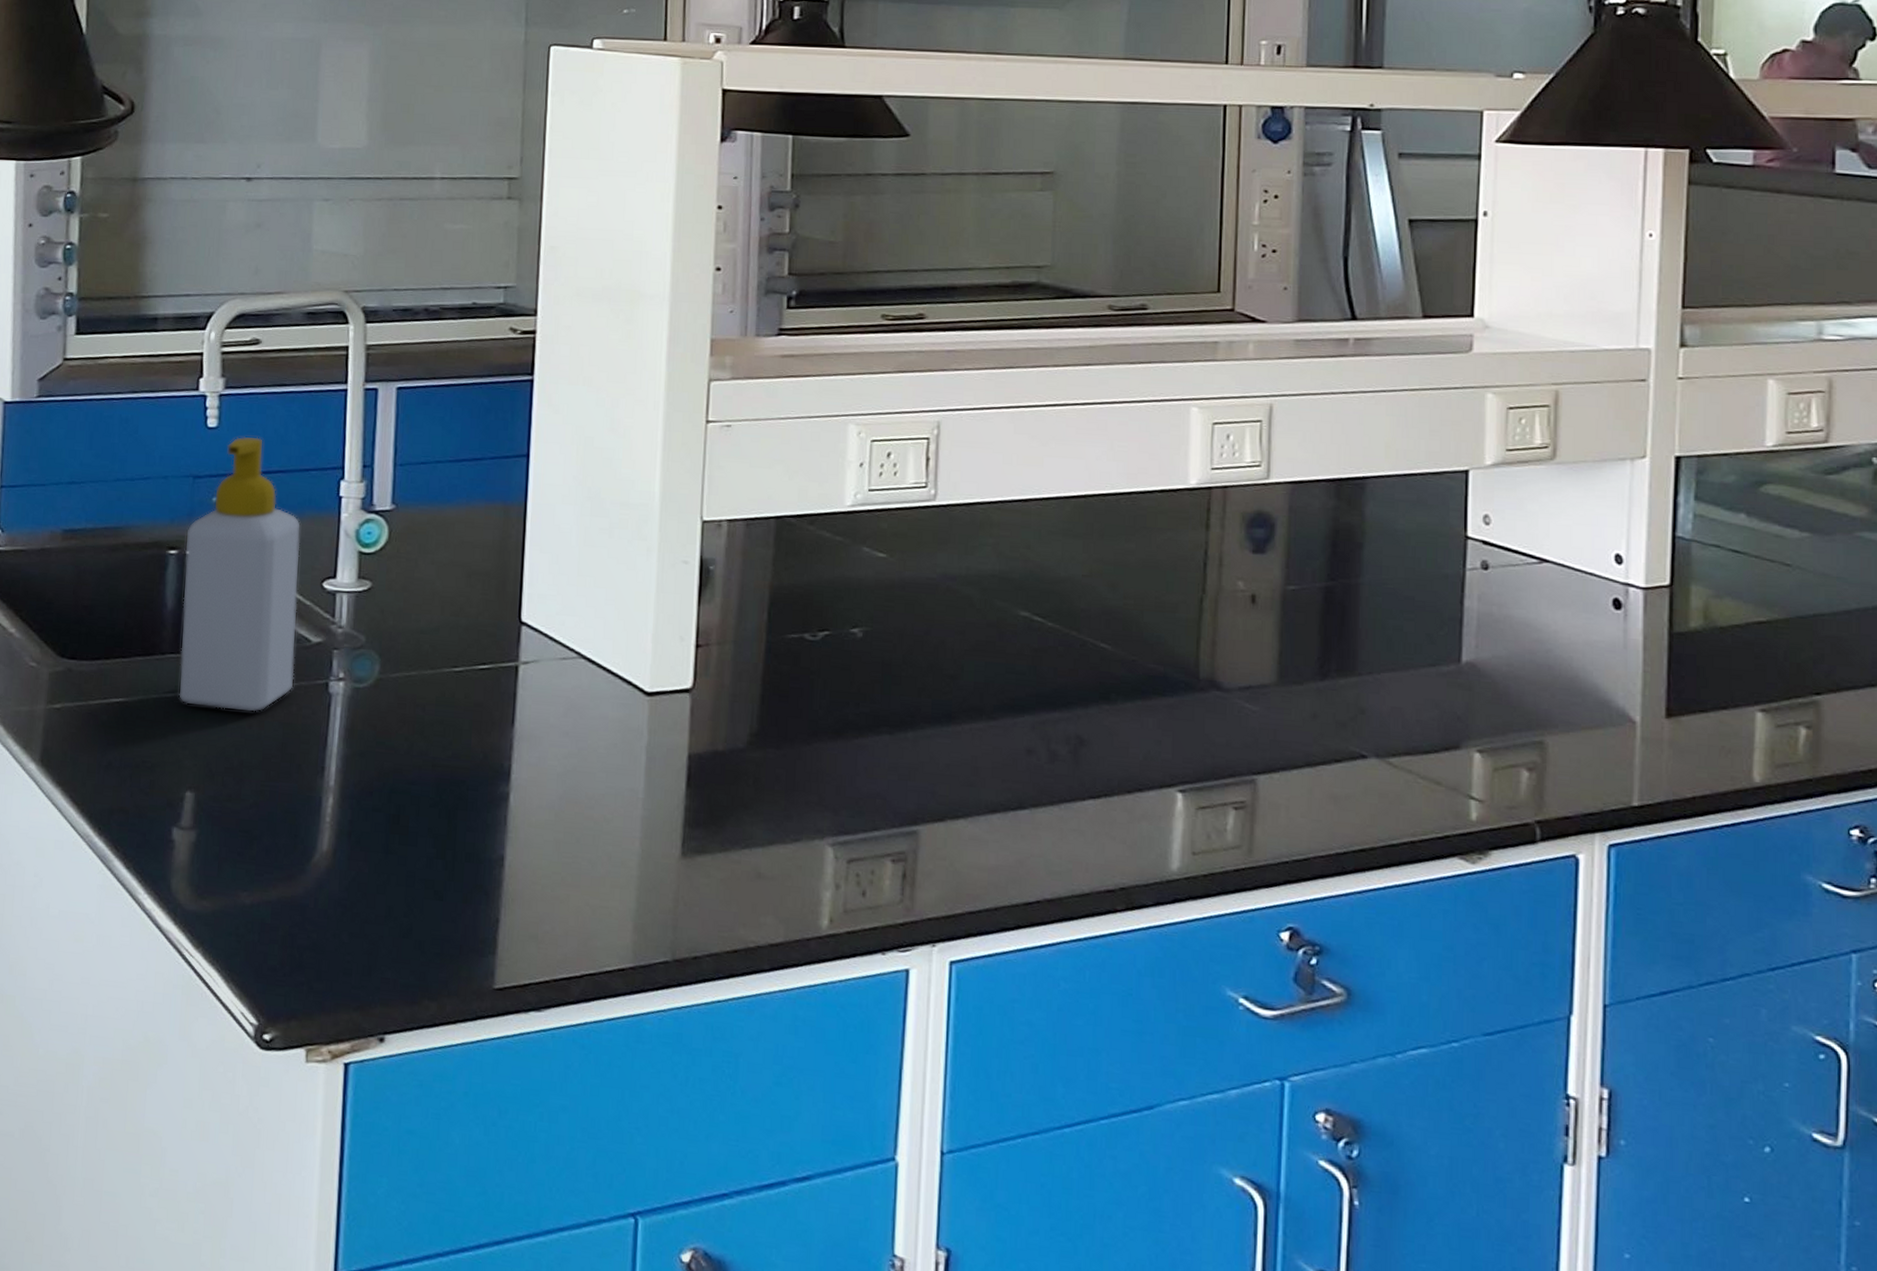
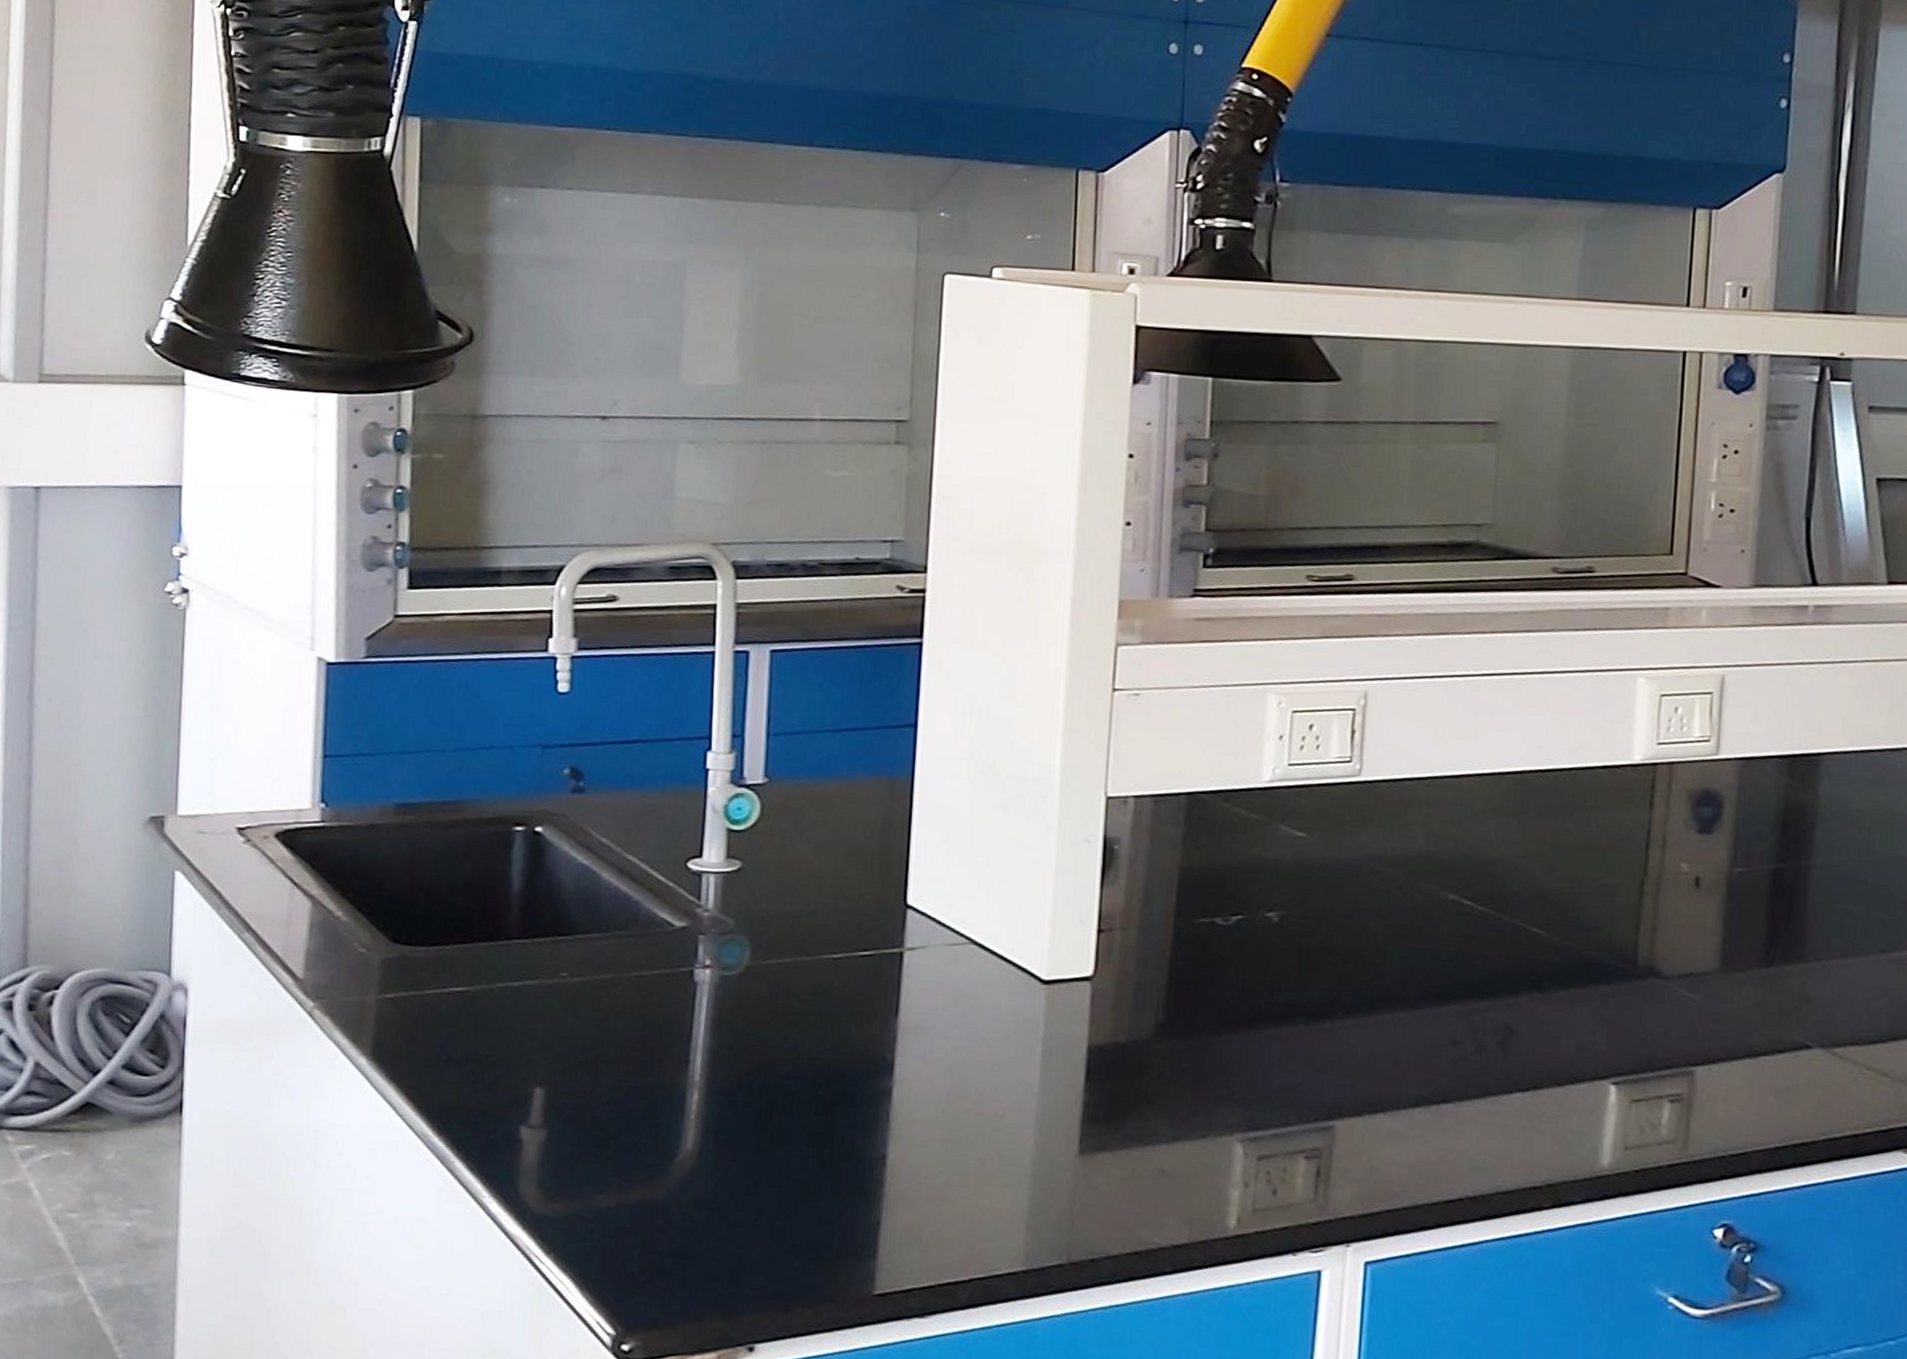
soap bottle: present [179,436,301,712] -> none [527,702,663,1002]

